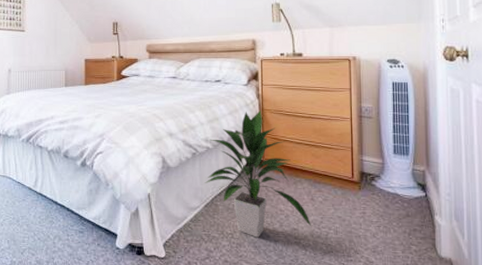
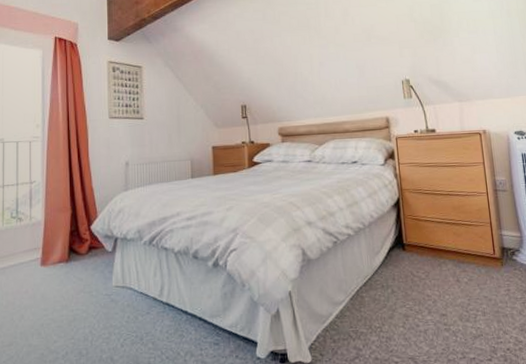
indoor plant: present [204,110,312,238] -> none [348,191,460,329]

